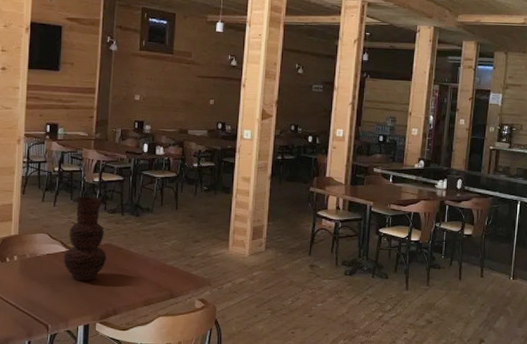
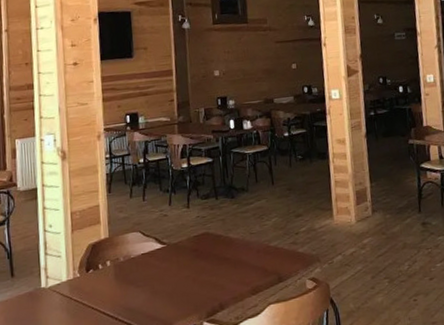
vase: present [63,196,107,282] -> none [159,183,206,279]

